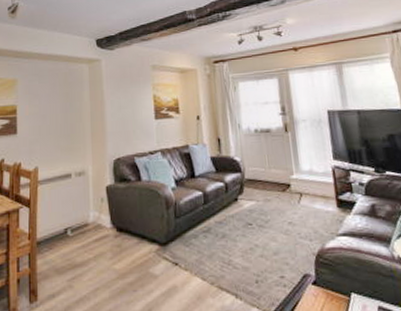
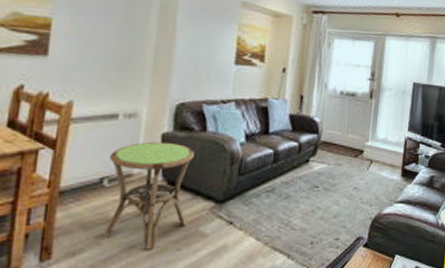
side table: none [70,193,138,292] -> present [103,141,194,250]

